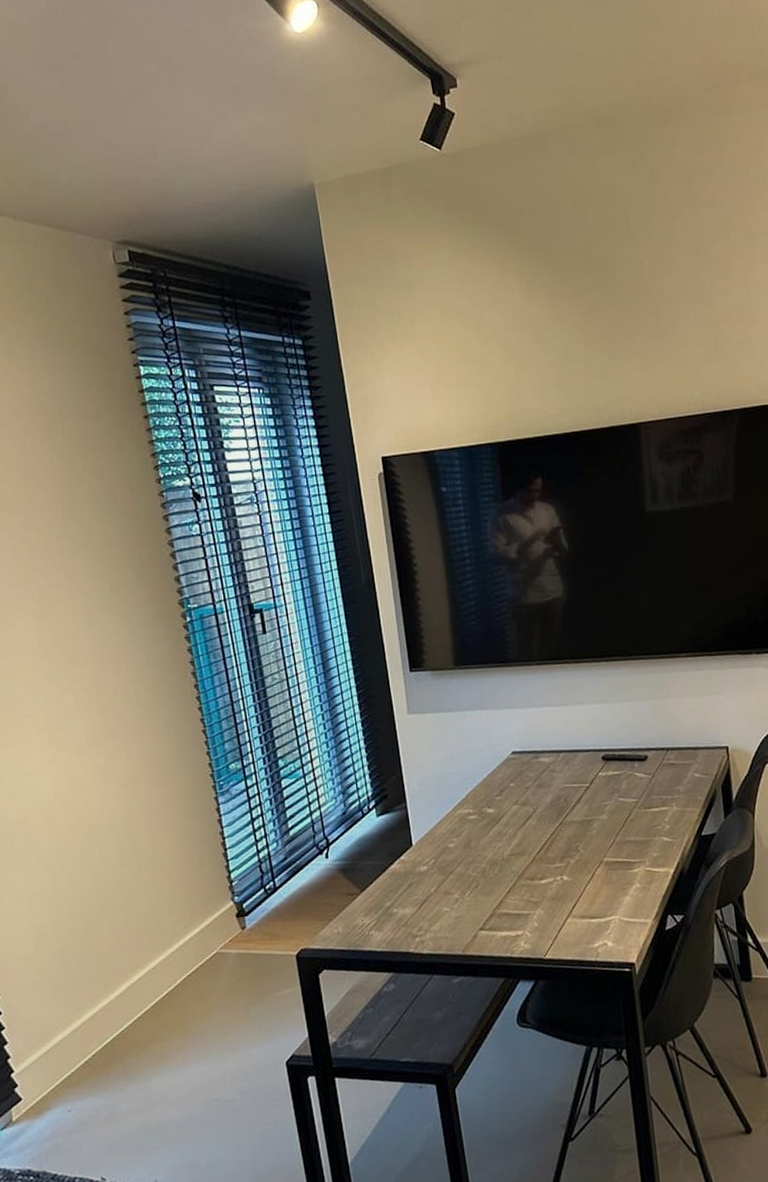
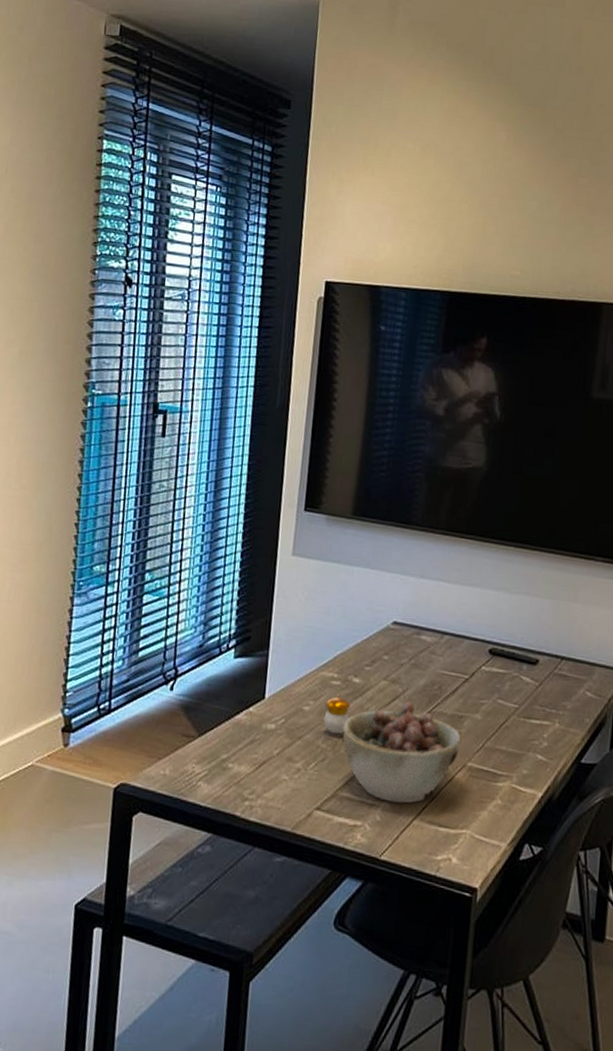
candle: none [467,826,492,862] -> present [323,694,351,734]
bowl: none [488,817,595,908] -> present [343,700,462,803]

